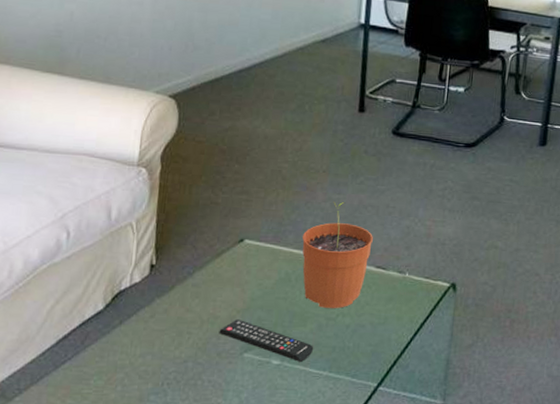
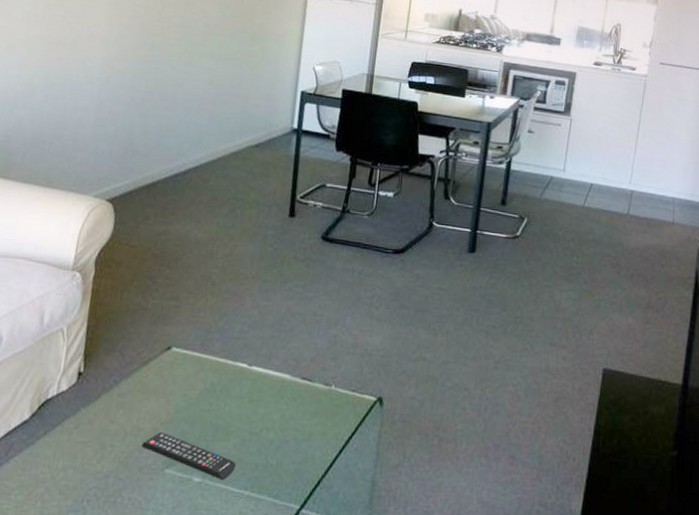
plant pot: present [302,202,373,308] -> none [228,309,300,422]

